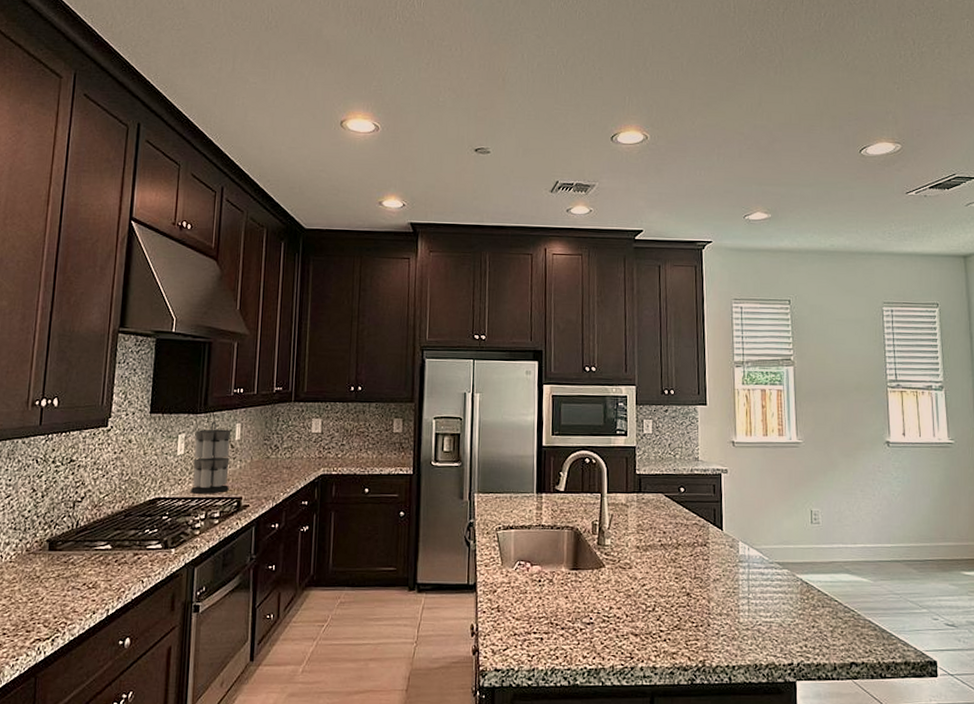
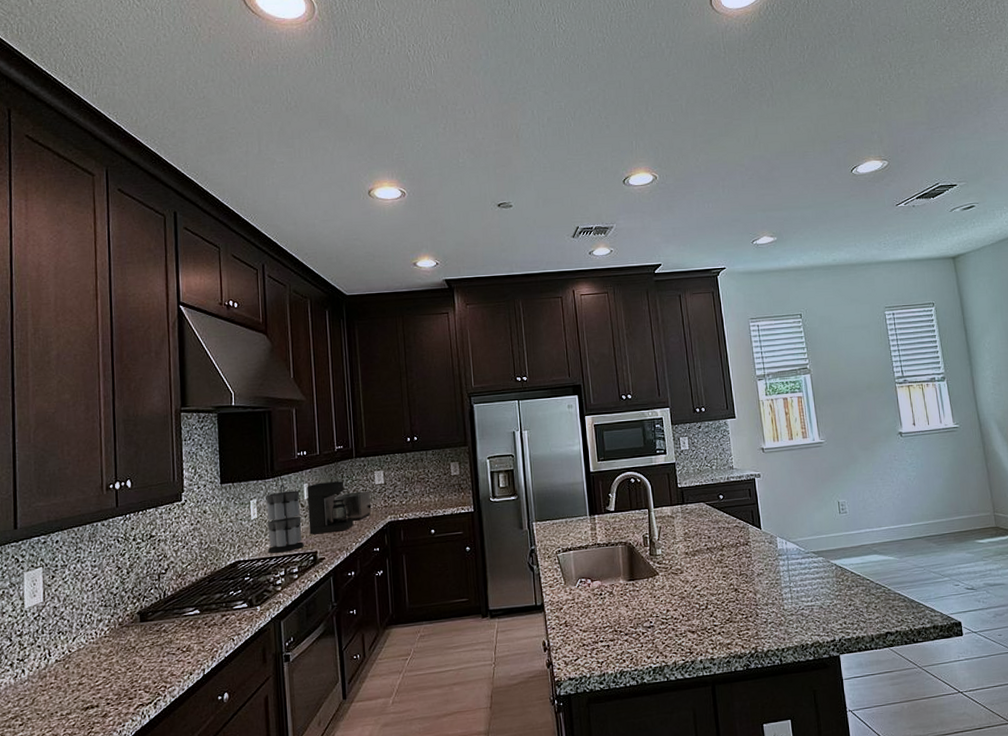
coffee maker: none [236,424,285,479] -> present [307,481,354,535]
toaster: none [267,438,305,470] -> present [335,491,372,521]

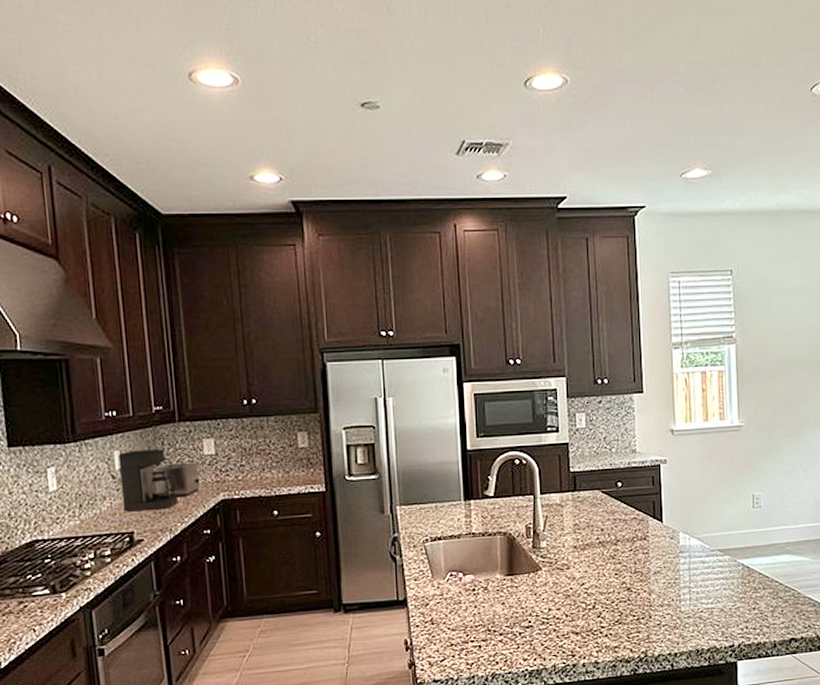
spice rack: present [265,484,304,553] -> none [66,450,117,532]

